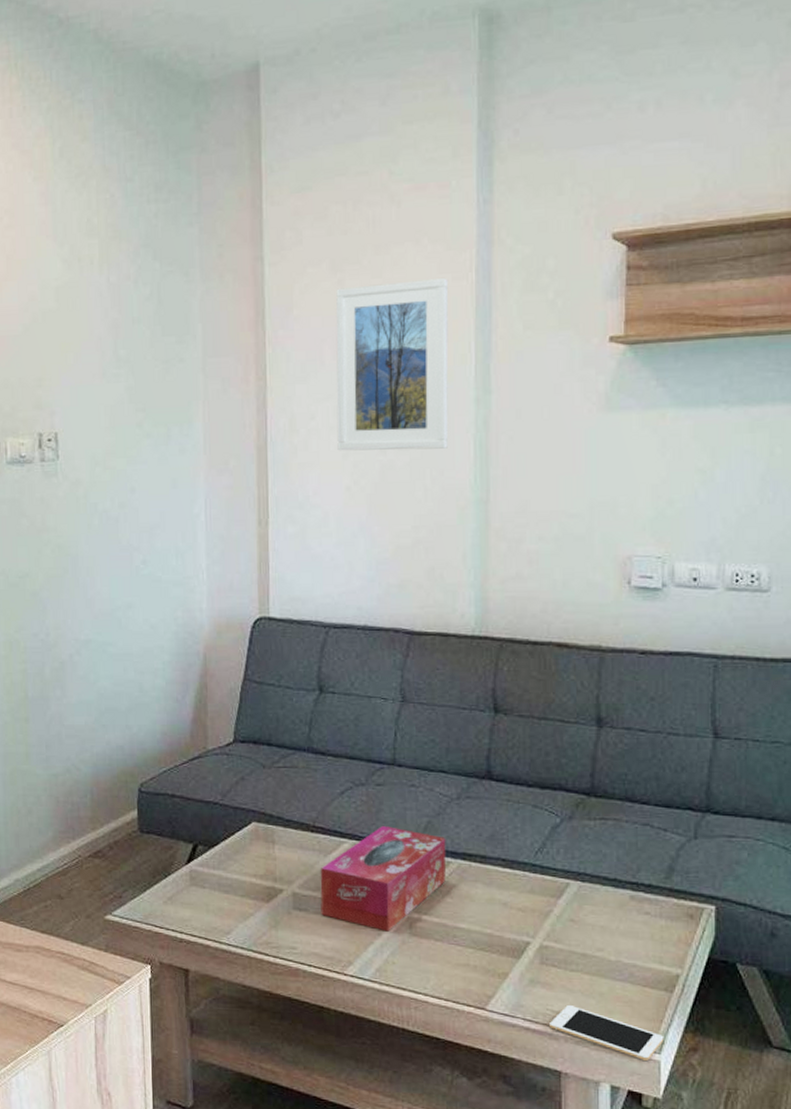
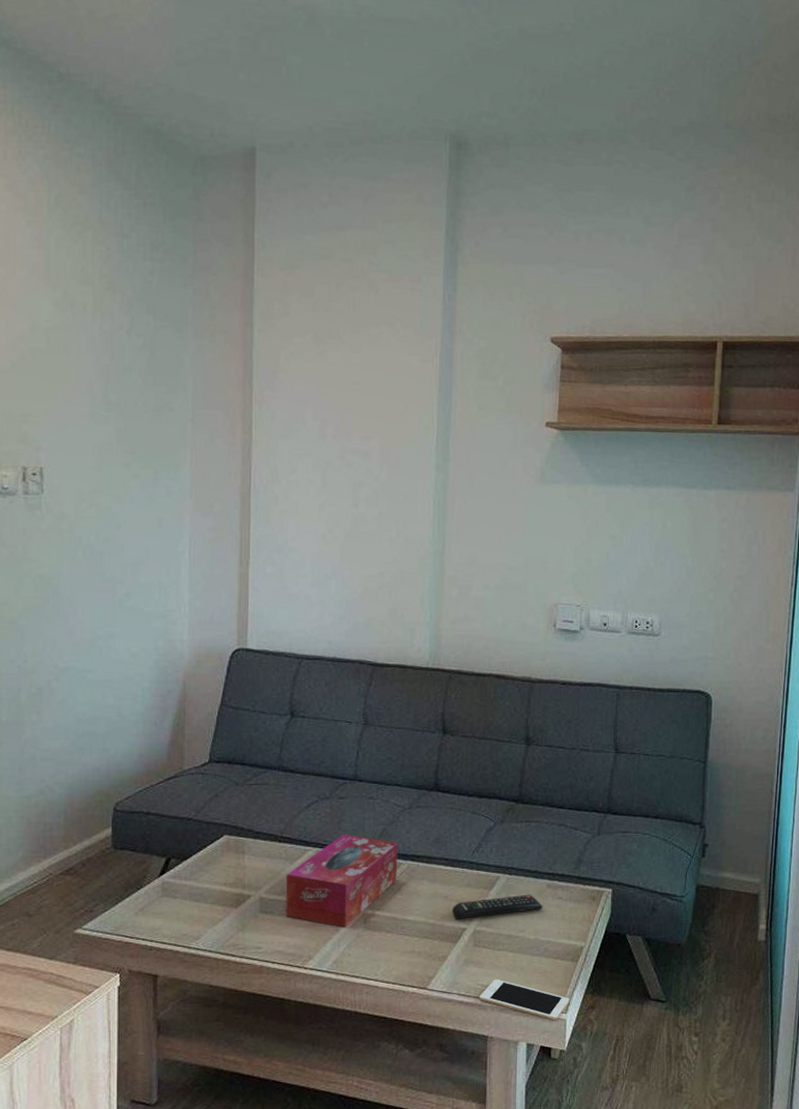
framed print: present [336,278,449,451] -> none [315,358,417,506]
remote control: none [512,906,626,931] -> present [451,894,543,919]

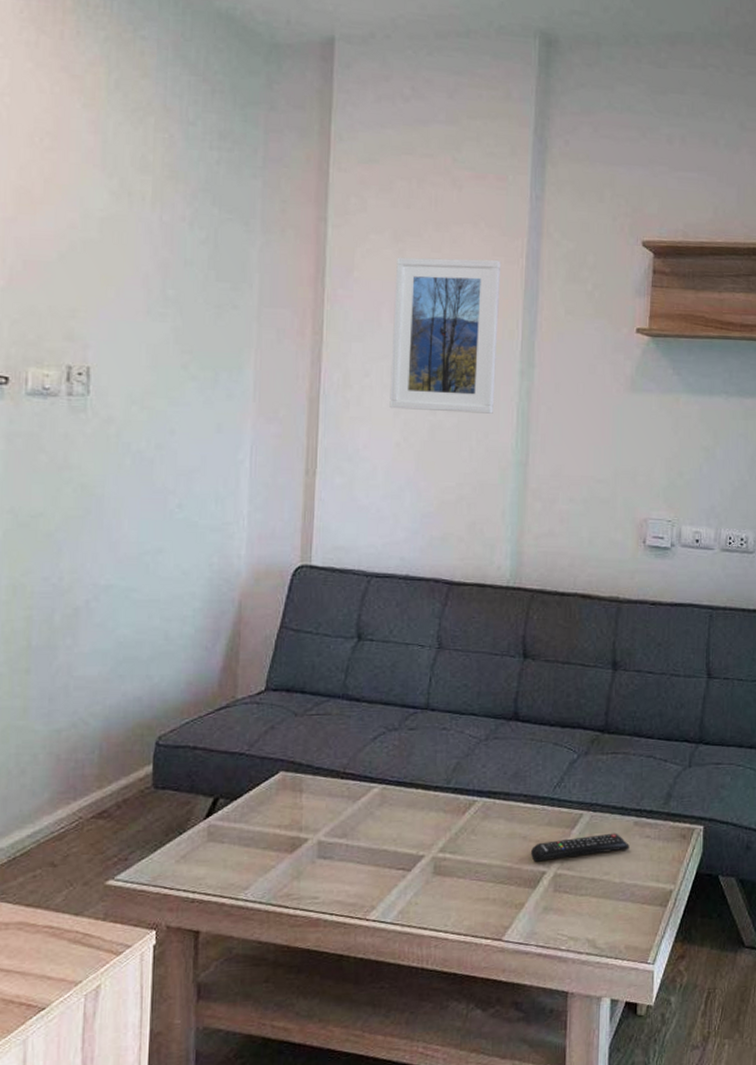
tissue box: present [285,833,398,927] -> none [346,768,473,873]
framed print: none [315,358,417,506] -> present [389,257,502,414]
cell phone: present [479,978,570,1020] -> none [559,927,658,972]

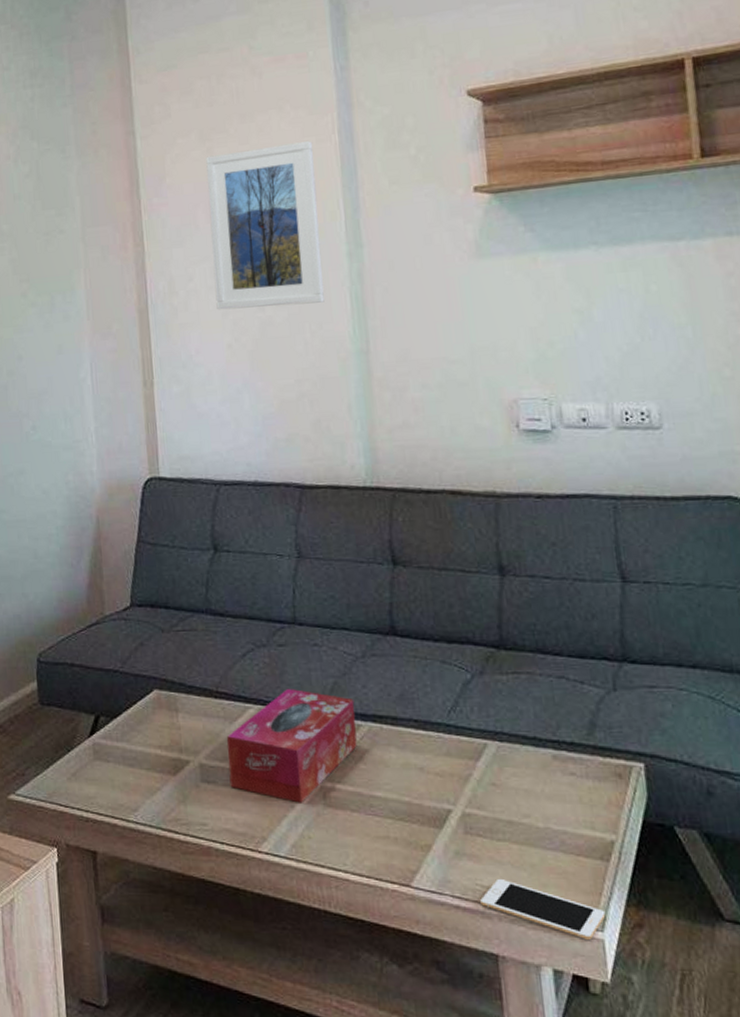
tissue box: none [346,768,473,873] -> present [226,688,357,803]
remote control: present [530,833,630,862] -> none [430,767,551,798]
cell phone: none [559,927,658,972] -> present [480,878,606,940]

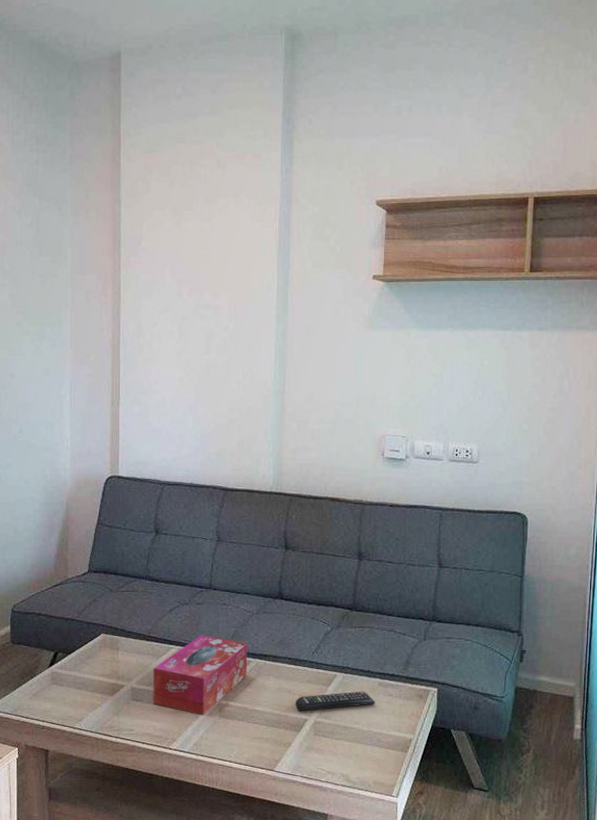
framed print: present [206,141,325,310] -> none [173,226,259,352]
remote control: none [430,767,551,798] -> present [294,691,375,711]
cell phone: present [480,878,606,940] -> none [320,764,401,803]

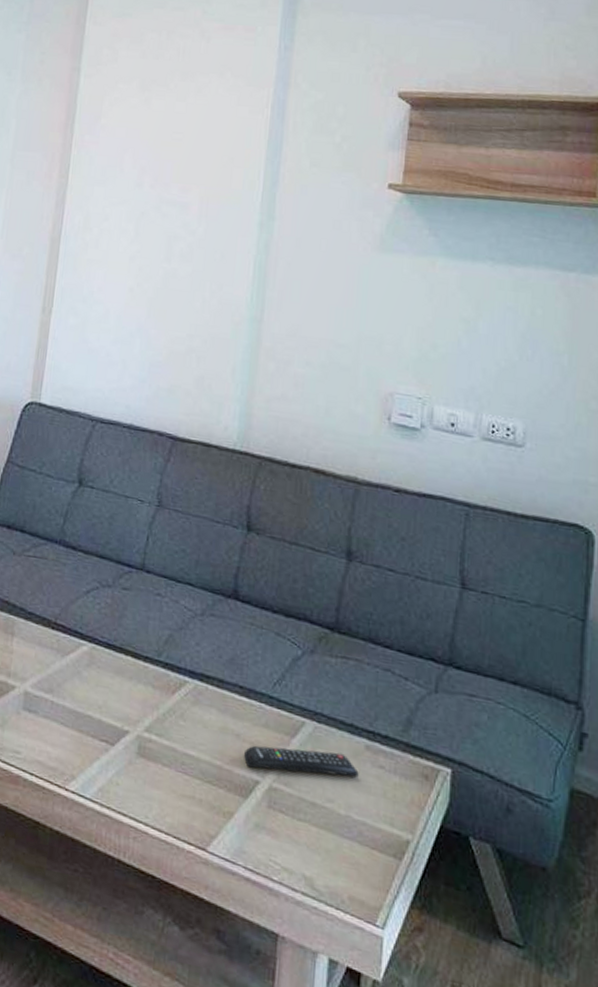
tissue box: present [153,634,248,715] -> none [50,632,186,749]

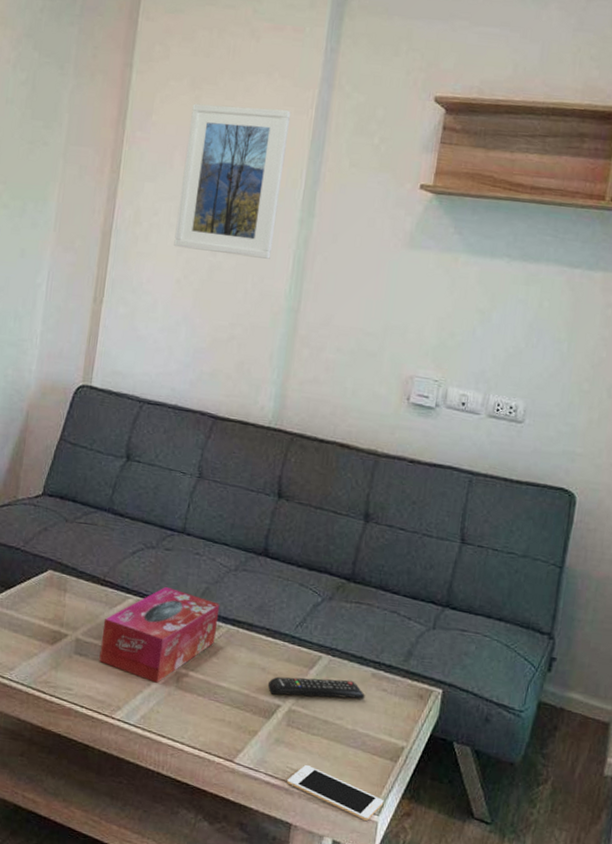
tissue box: none [50,632,186,749] -> present [99,586,220,683]
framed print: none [126,105,246,265] -> present [174,103,291,259]
cell phone: none [271,857,389,935] -> present [287,764,384,821]

